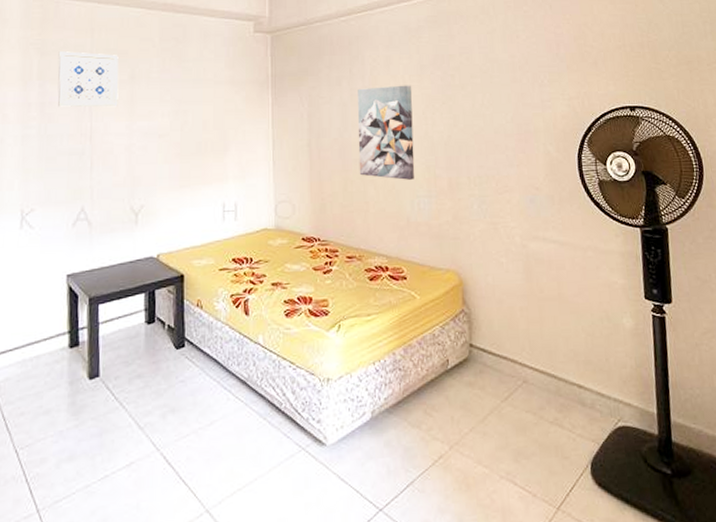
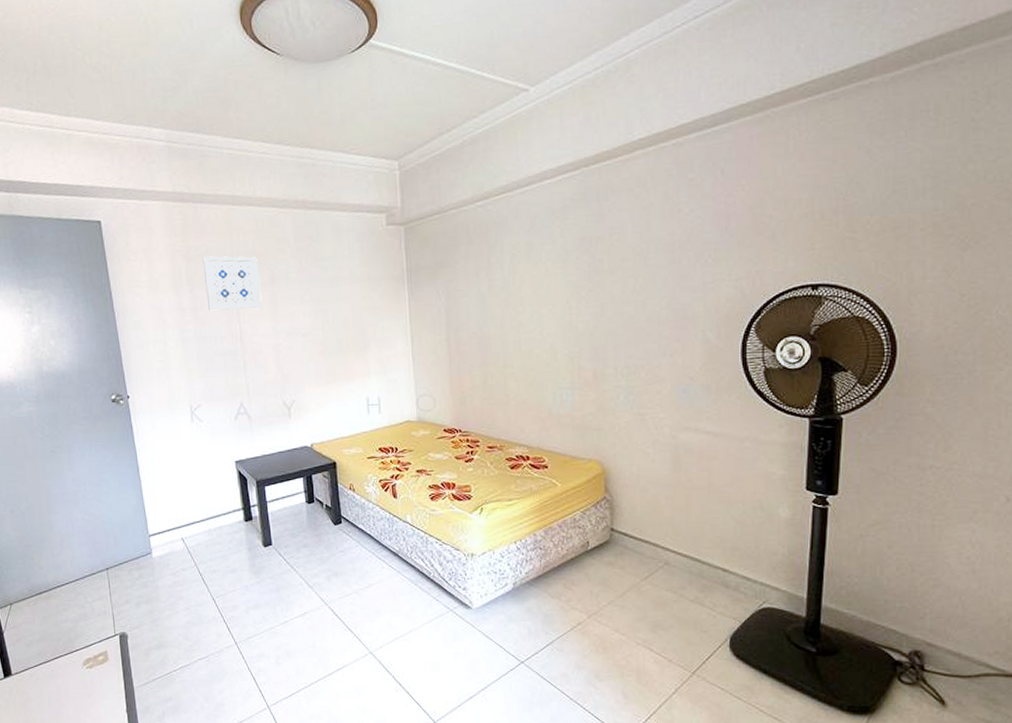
wall art: present [358,85,415,180] -> none [496,272,557,372]

